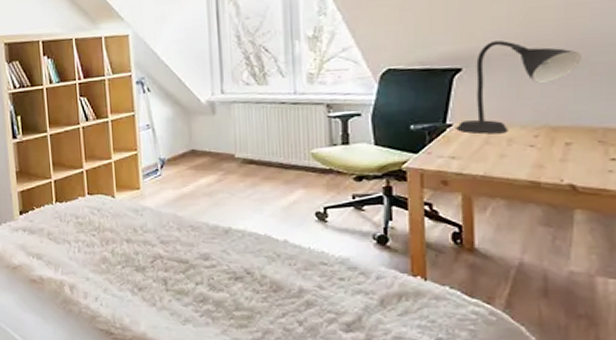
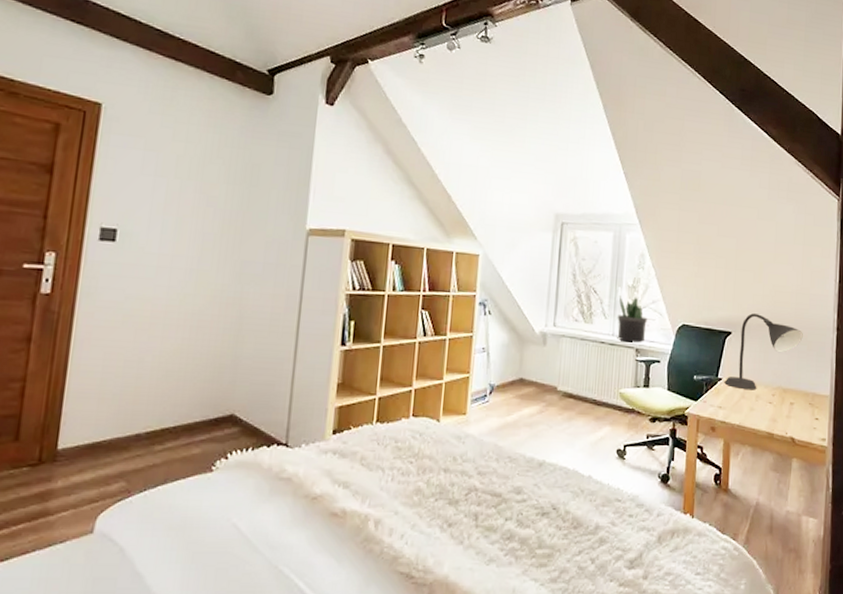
planter: none [297,47,338,99] -> present [617,295,647,343]

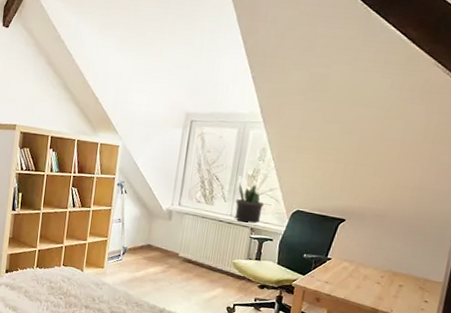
desk lamp: present [724,313,803,390] -> none [333,204,422,271]

